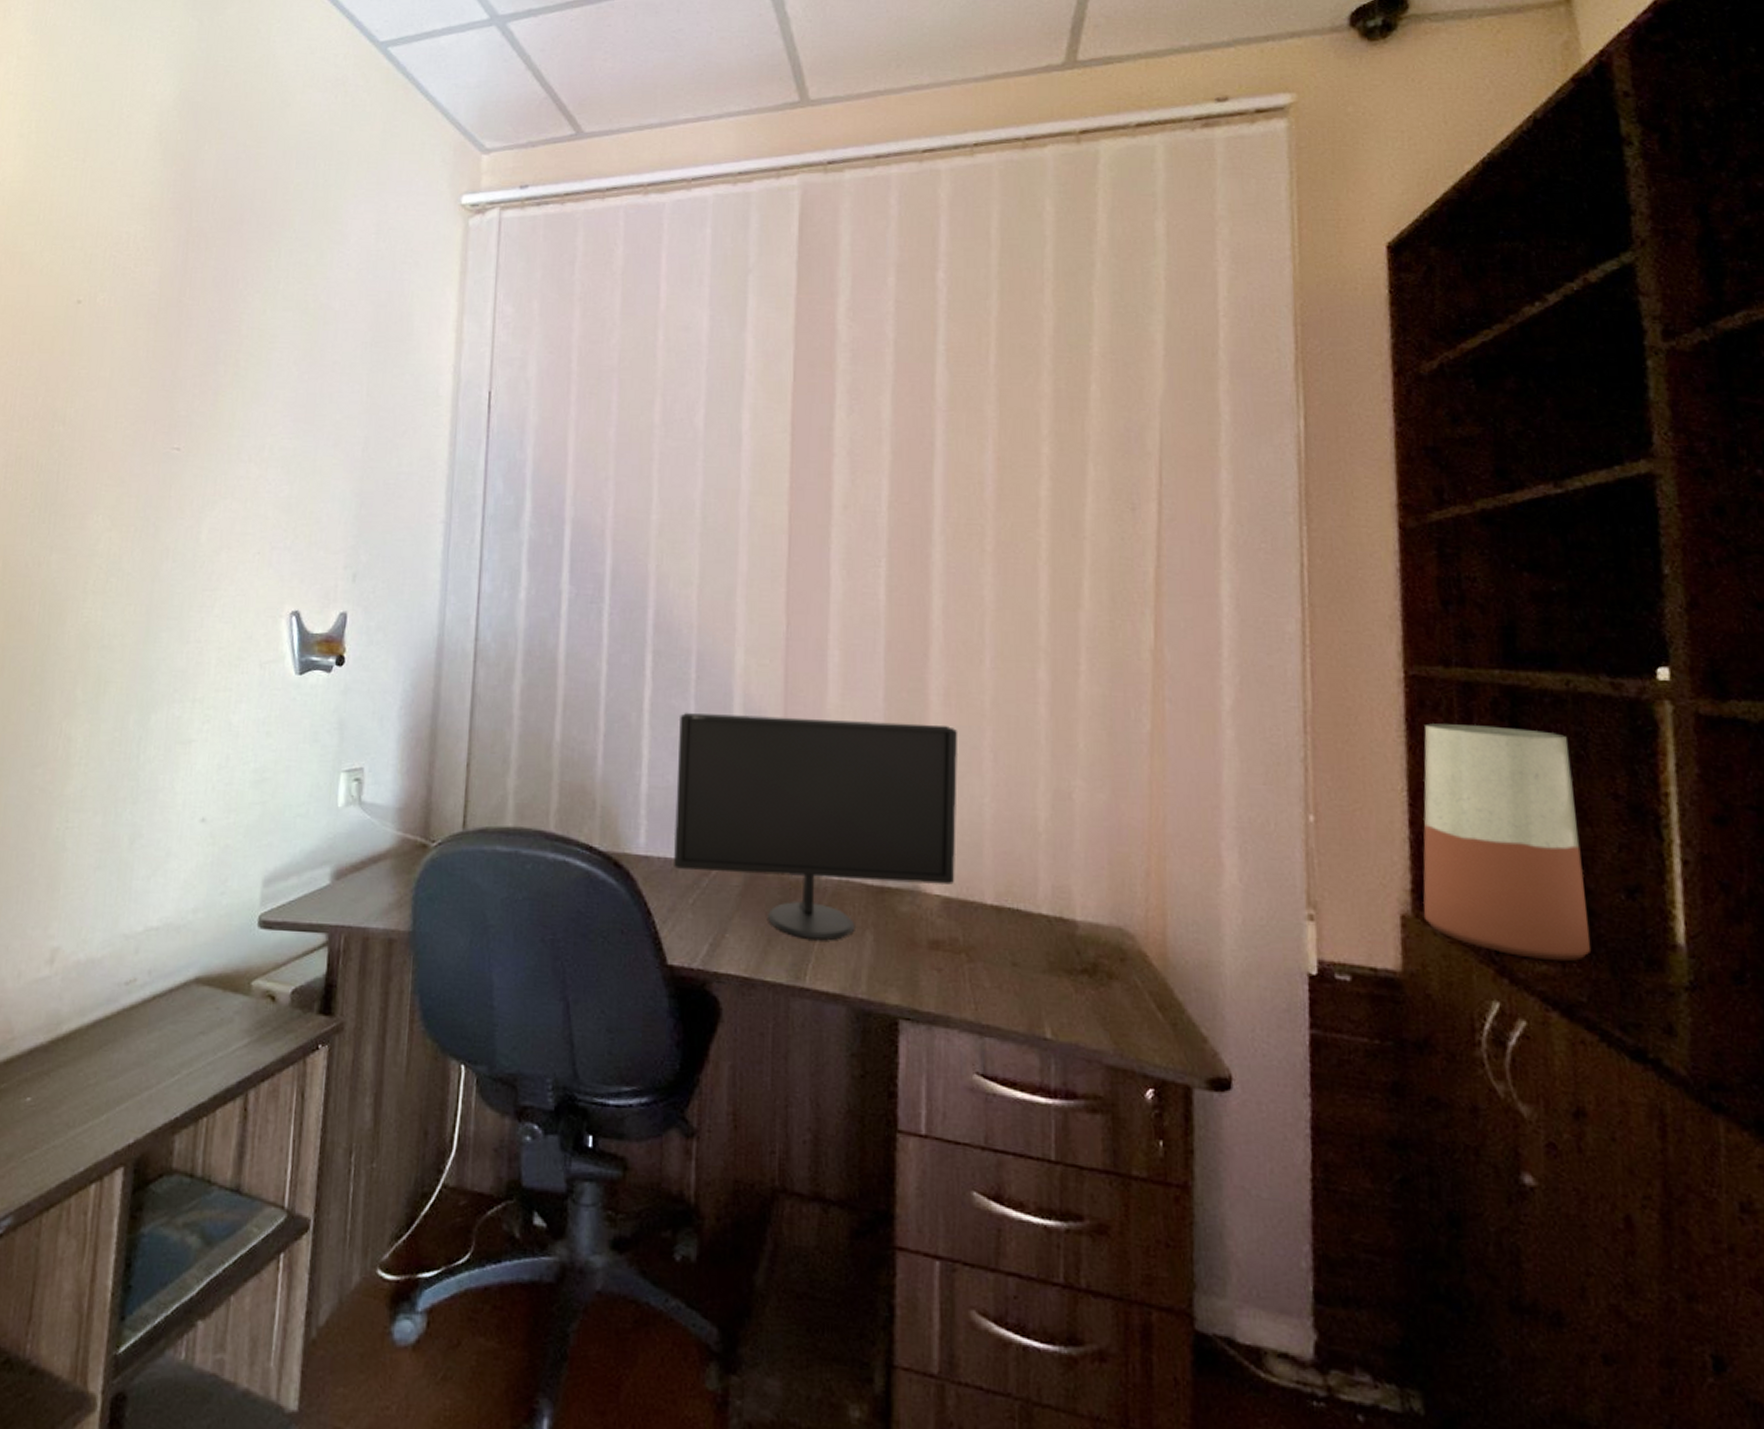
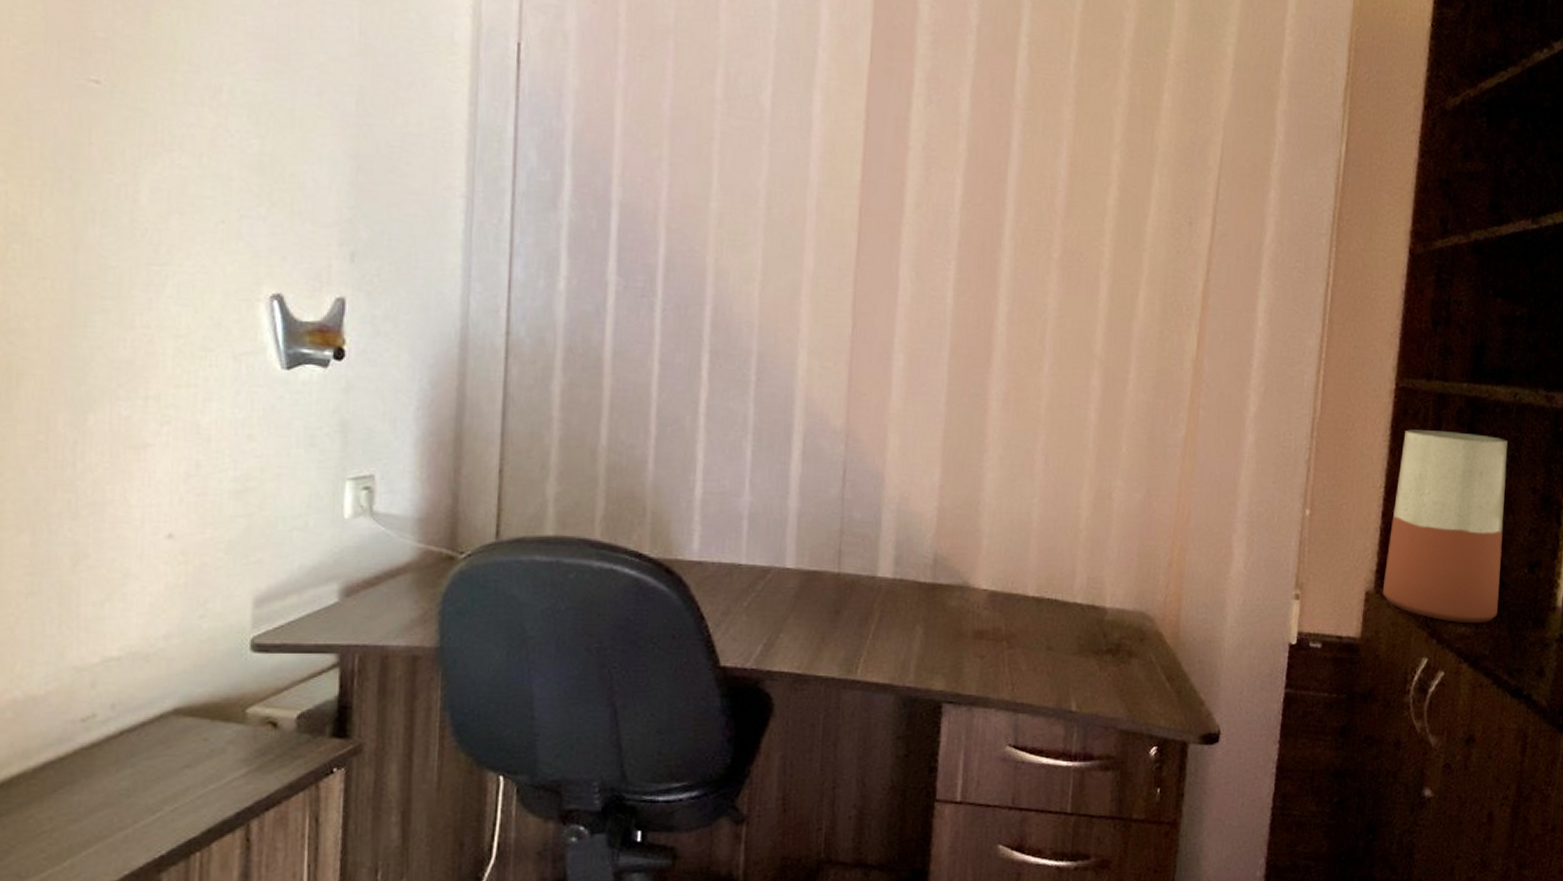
computer monitor: present [673,712,959,940] -> none [728,415,1013,635]

